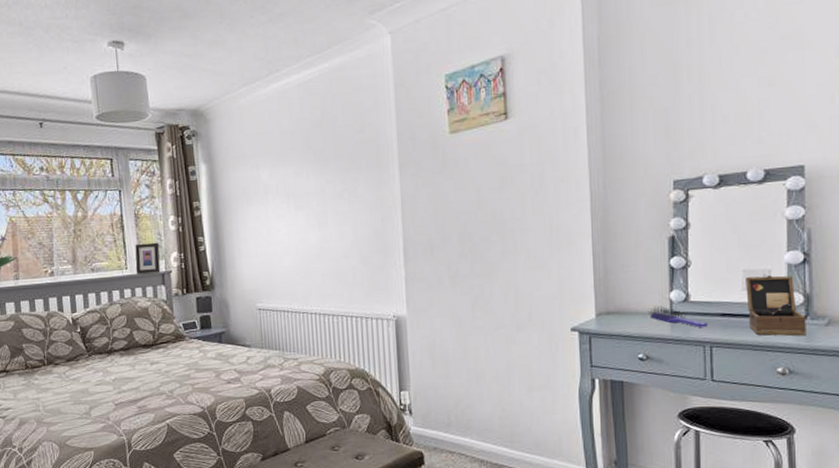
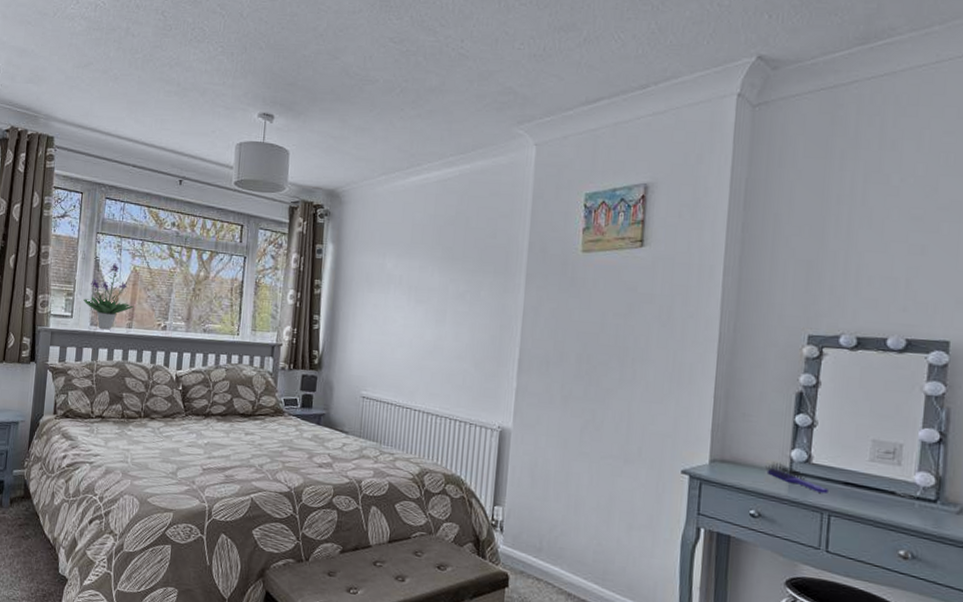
picture frame: present [135,242,161,275] -> none [247,312,275,344]
wooden box: present [746,275,806,336] -> none [873,448,936,521]

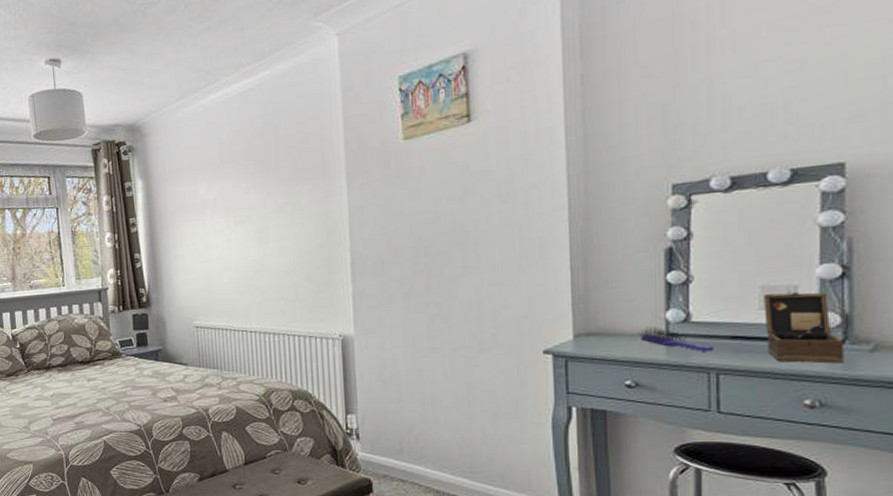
wooden box: none [873,448,936,521] -> present [764,292,844,364]

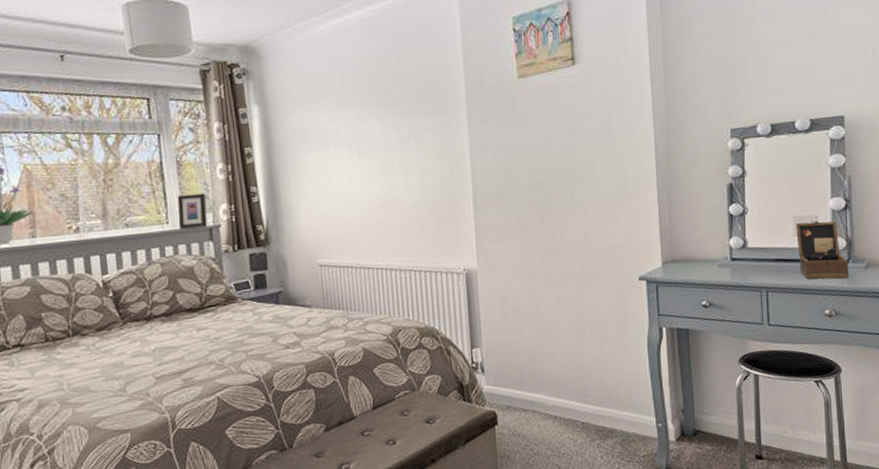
picture frame: none [72,259,97,292] -> present [177,193,208,230]
hairbrush: present [638,327,714,352] -> none [710,253,764,273]

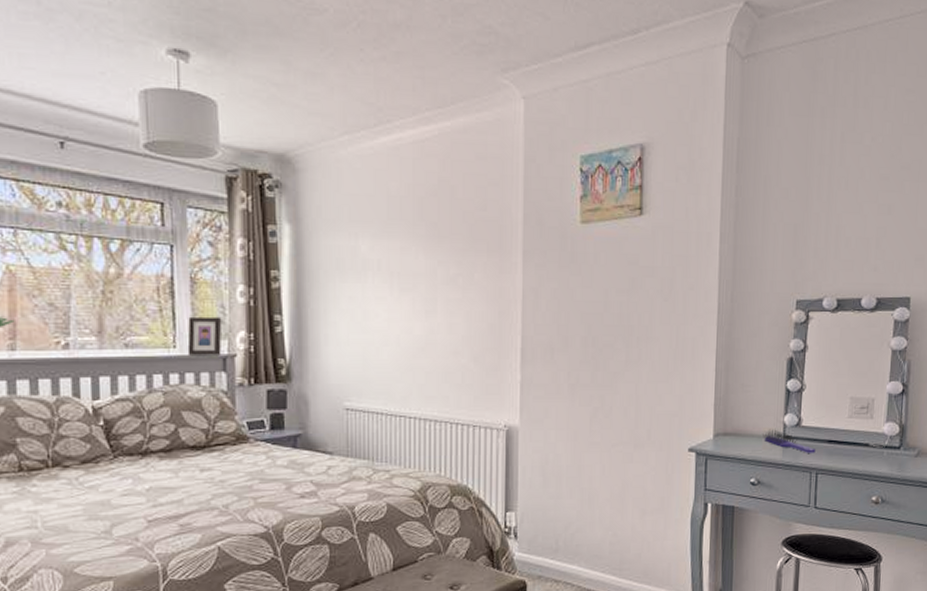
hairbrush: none [710,253,764,273] -> present [763,429,816,453]
wooden box: present [796,221,849,279] -> none [851,405,900,466]

